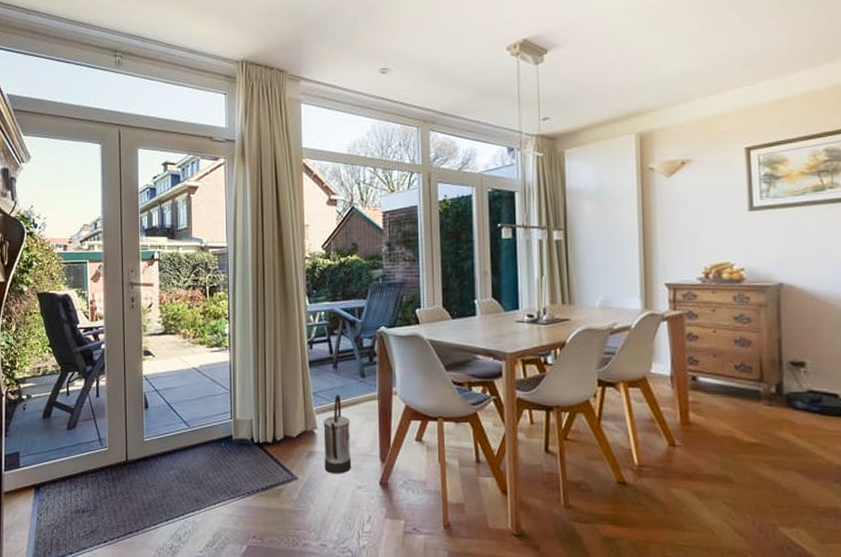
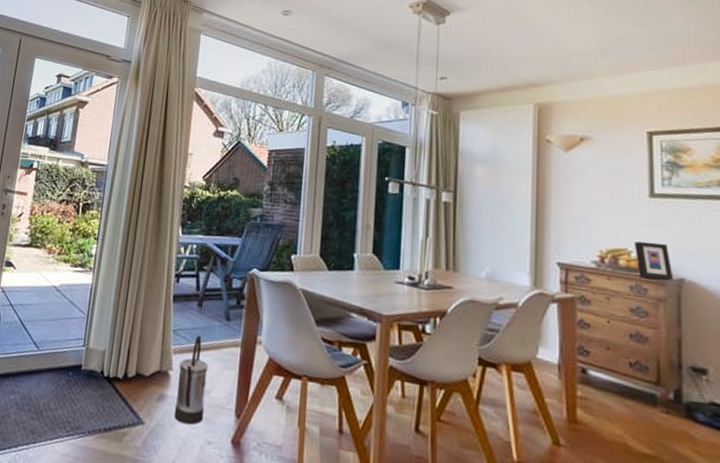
picture frame: none [737,253,772,286] -> present [635,241,672,280]

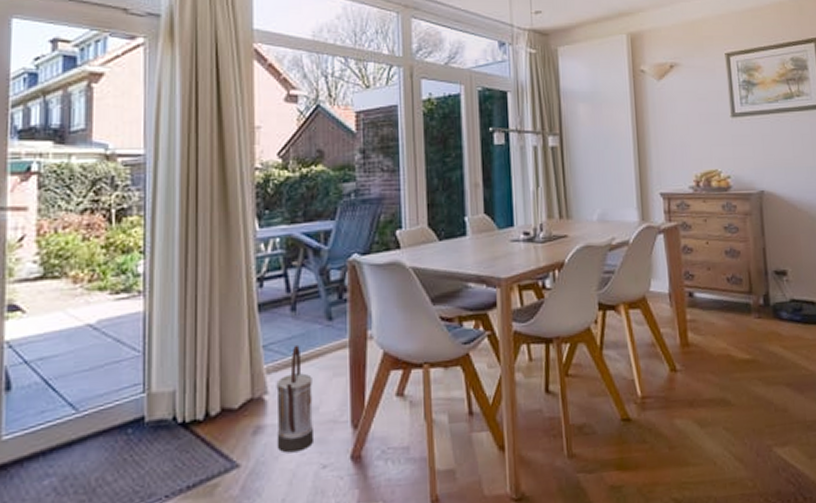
picture frame: present [635,241,672,280] -> none [723,160,755,195]

